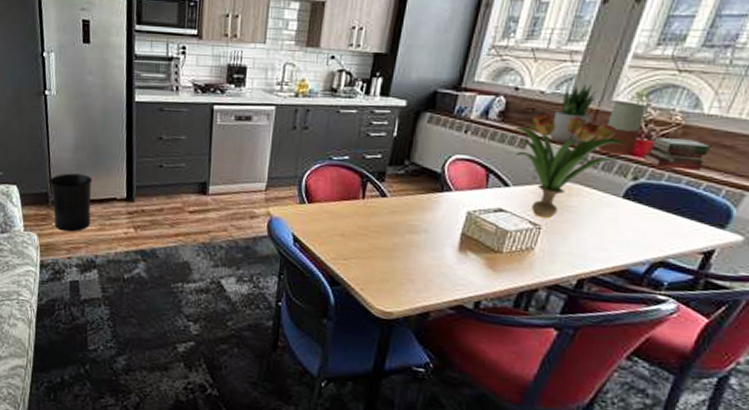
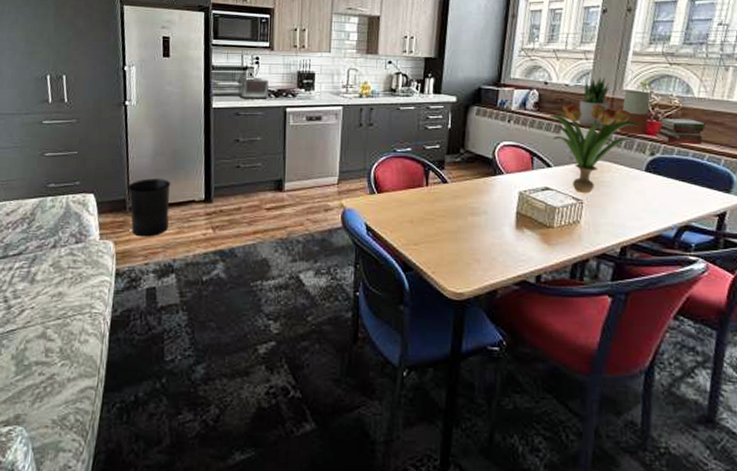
toaster: none [162,68,196,94] -> present [238,77,269,99]

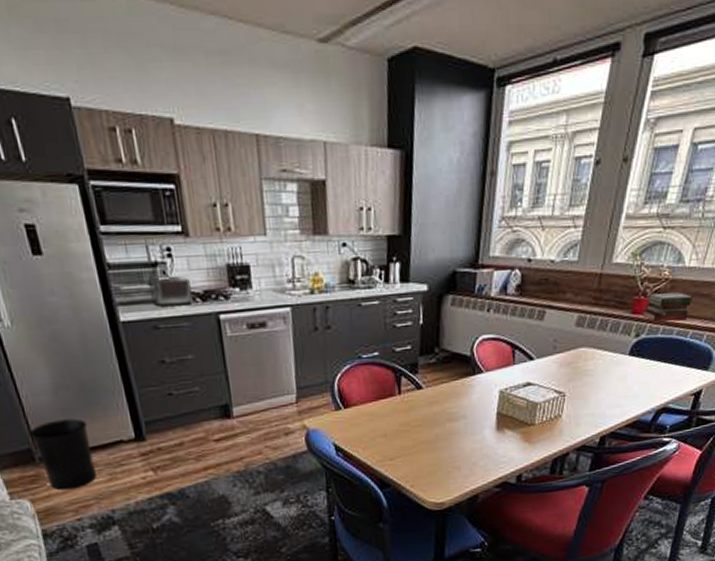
flower arrangement: present [548,103,639,194] -> none [531,282,627,386]
planter: present [578,77,610,128] -> none [563,248,599,311]
vase: present [619,90,651,135] -> none [605,262,640,315]

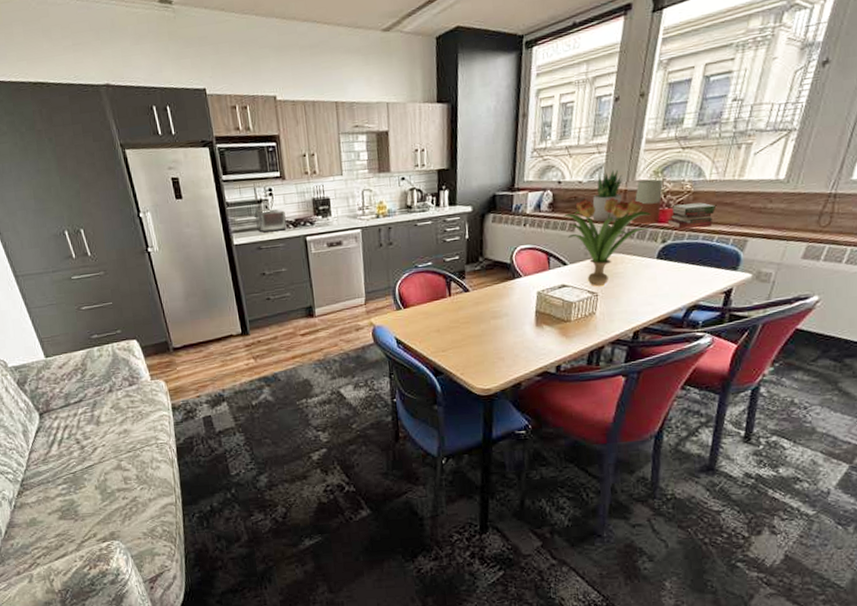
waste bin: present [28,418,96,490] -> none [166,318,212,373]
flower arrangement: none [531,282,627,386] -> present [563,197,652,287]
planter: none [563,248,599,311] -> present [592,169,623,222]
vase: none [605,262,640,315] -> present [631,179,663,225]

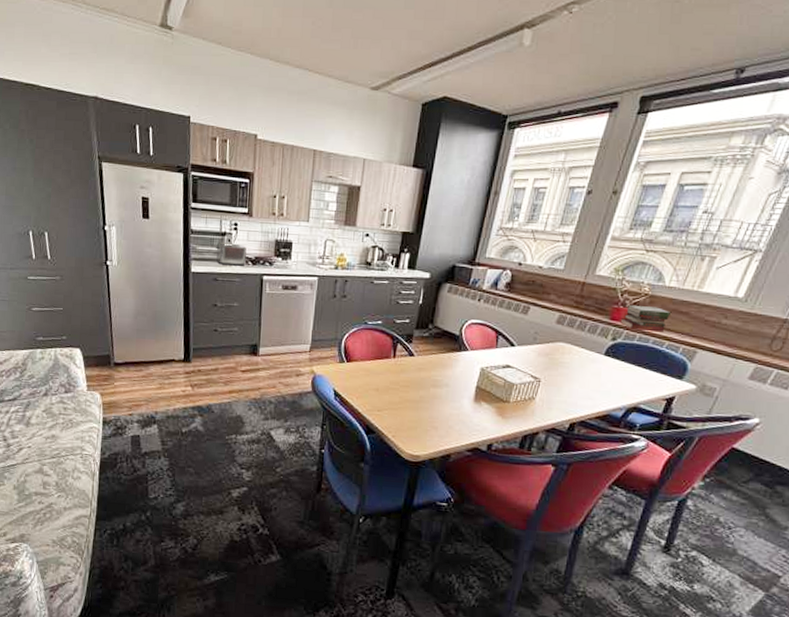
flower arrangement: present [563,197,652,287] -> none [518,285,606,373]
planter: present [592,169,623,222] -> none [547,261,583,311]
vase: present [631,179,663,225] -> none [585,275,622,320]

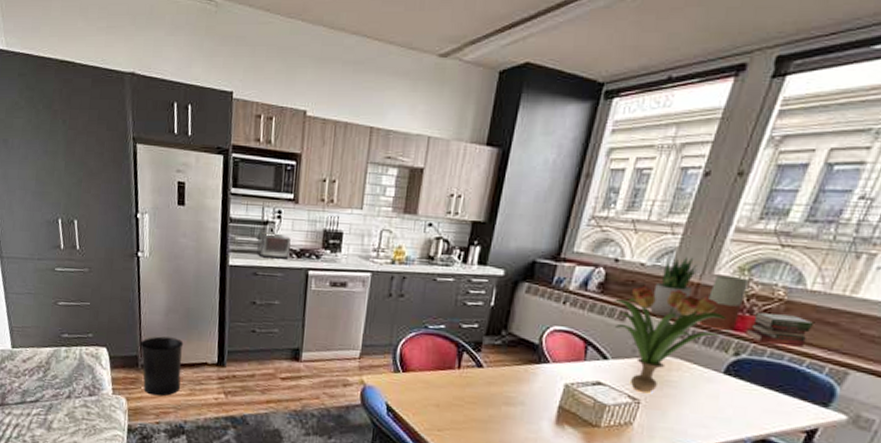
waste bin: none [111,337,152,391] -> present [139,336,184,396]
flower arrangement: none [518,285,606,373] -> present [613,286,727,394]
planter: none [547,261,583,311] -> present [650,257,697,318]
vase: none [585,275,622,320] -> present [699,275,748,330]

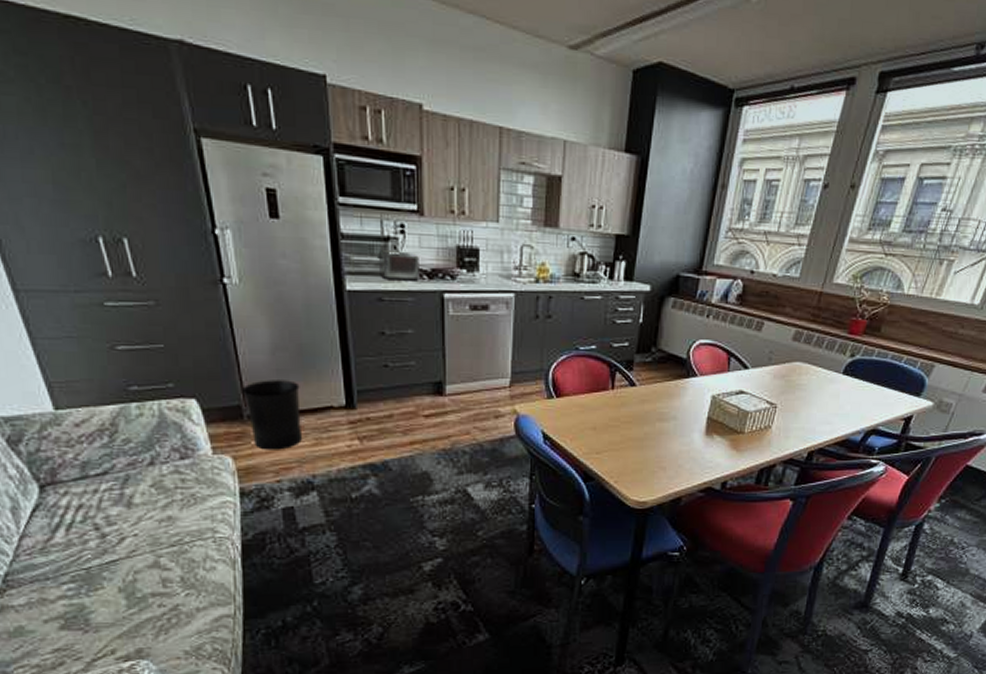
flower arrangement: present [613,286,727,394] -> none [750,296,844,398]
planter: present [650,257,697,318] -> none [782,267,820,326]
vase: present [699,275,748,330] -> none [823,283,860,334]
books: present [745,313,813,348] -> none [858,317,909,346]

